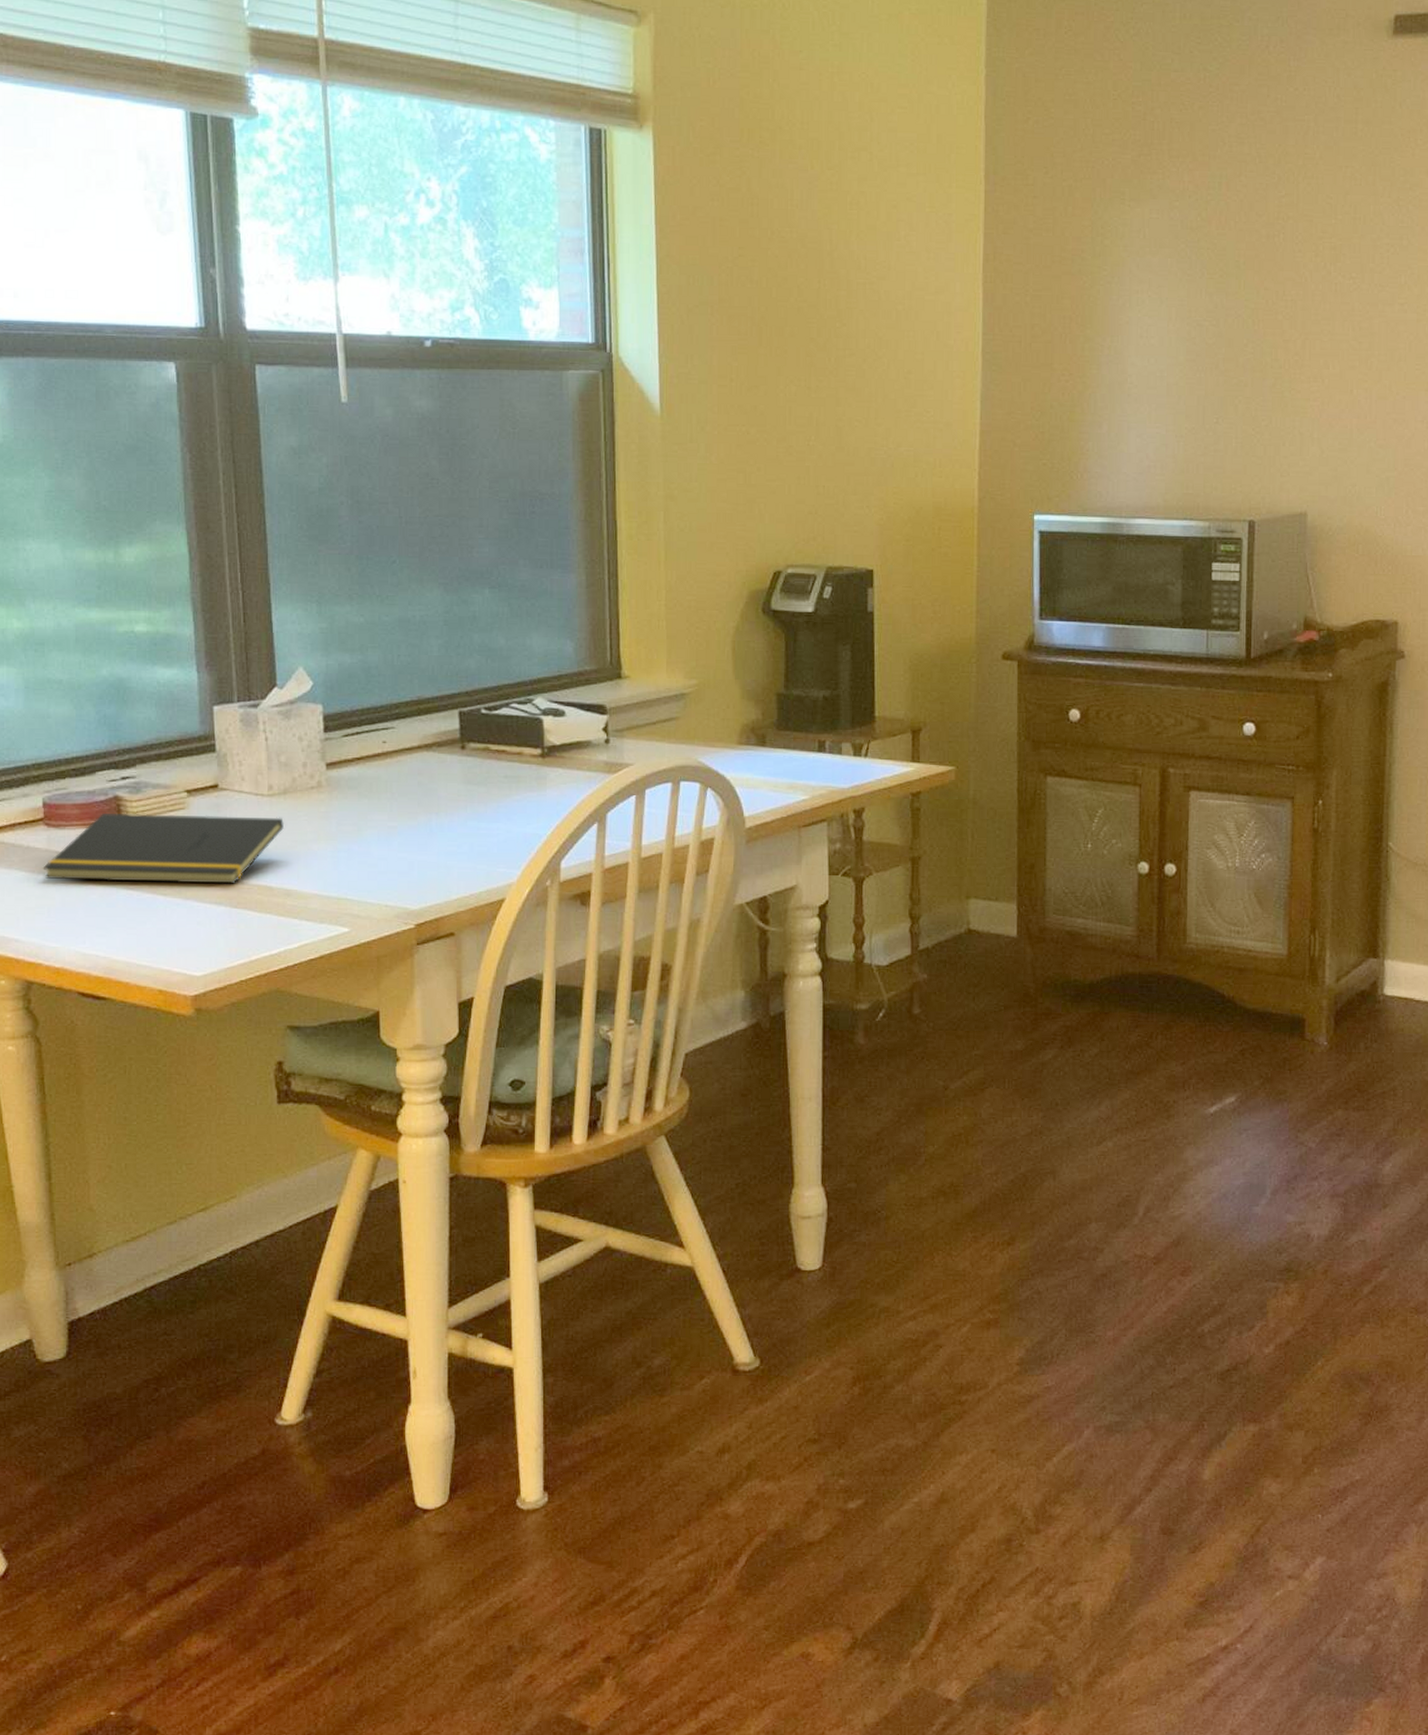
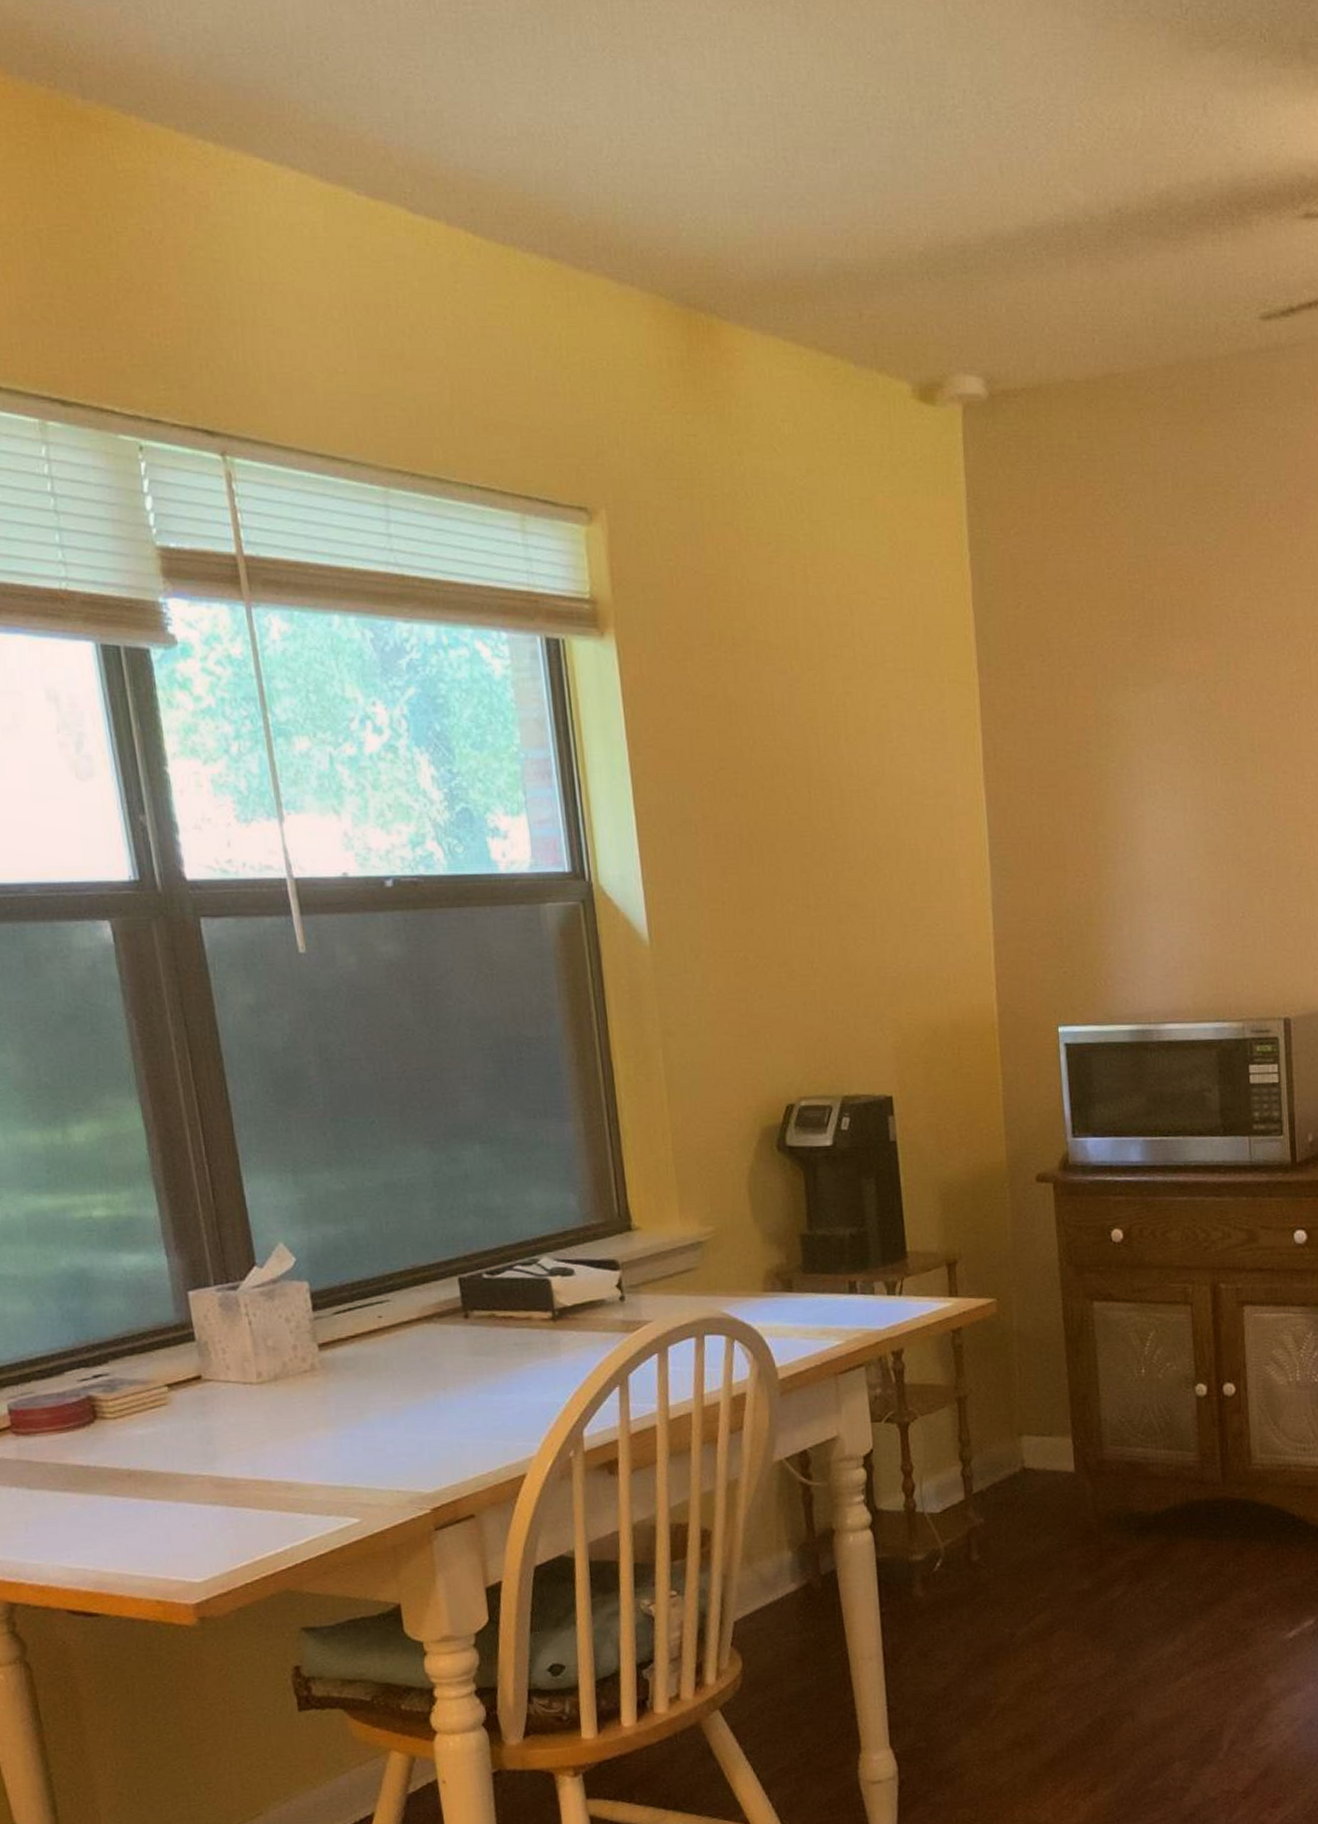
notepad: present [43,813,284,884] -> none [15,1405,278,1491]

